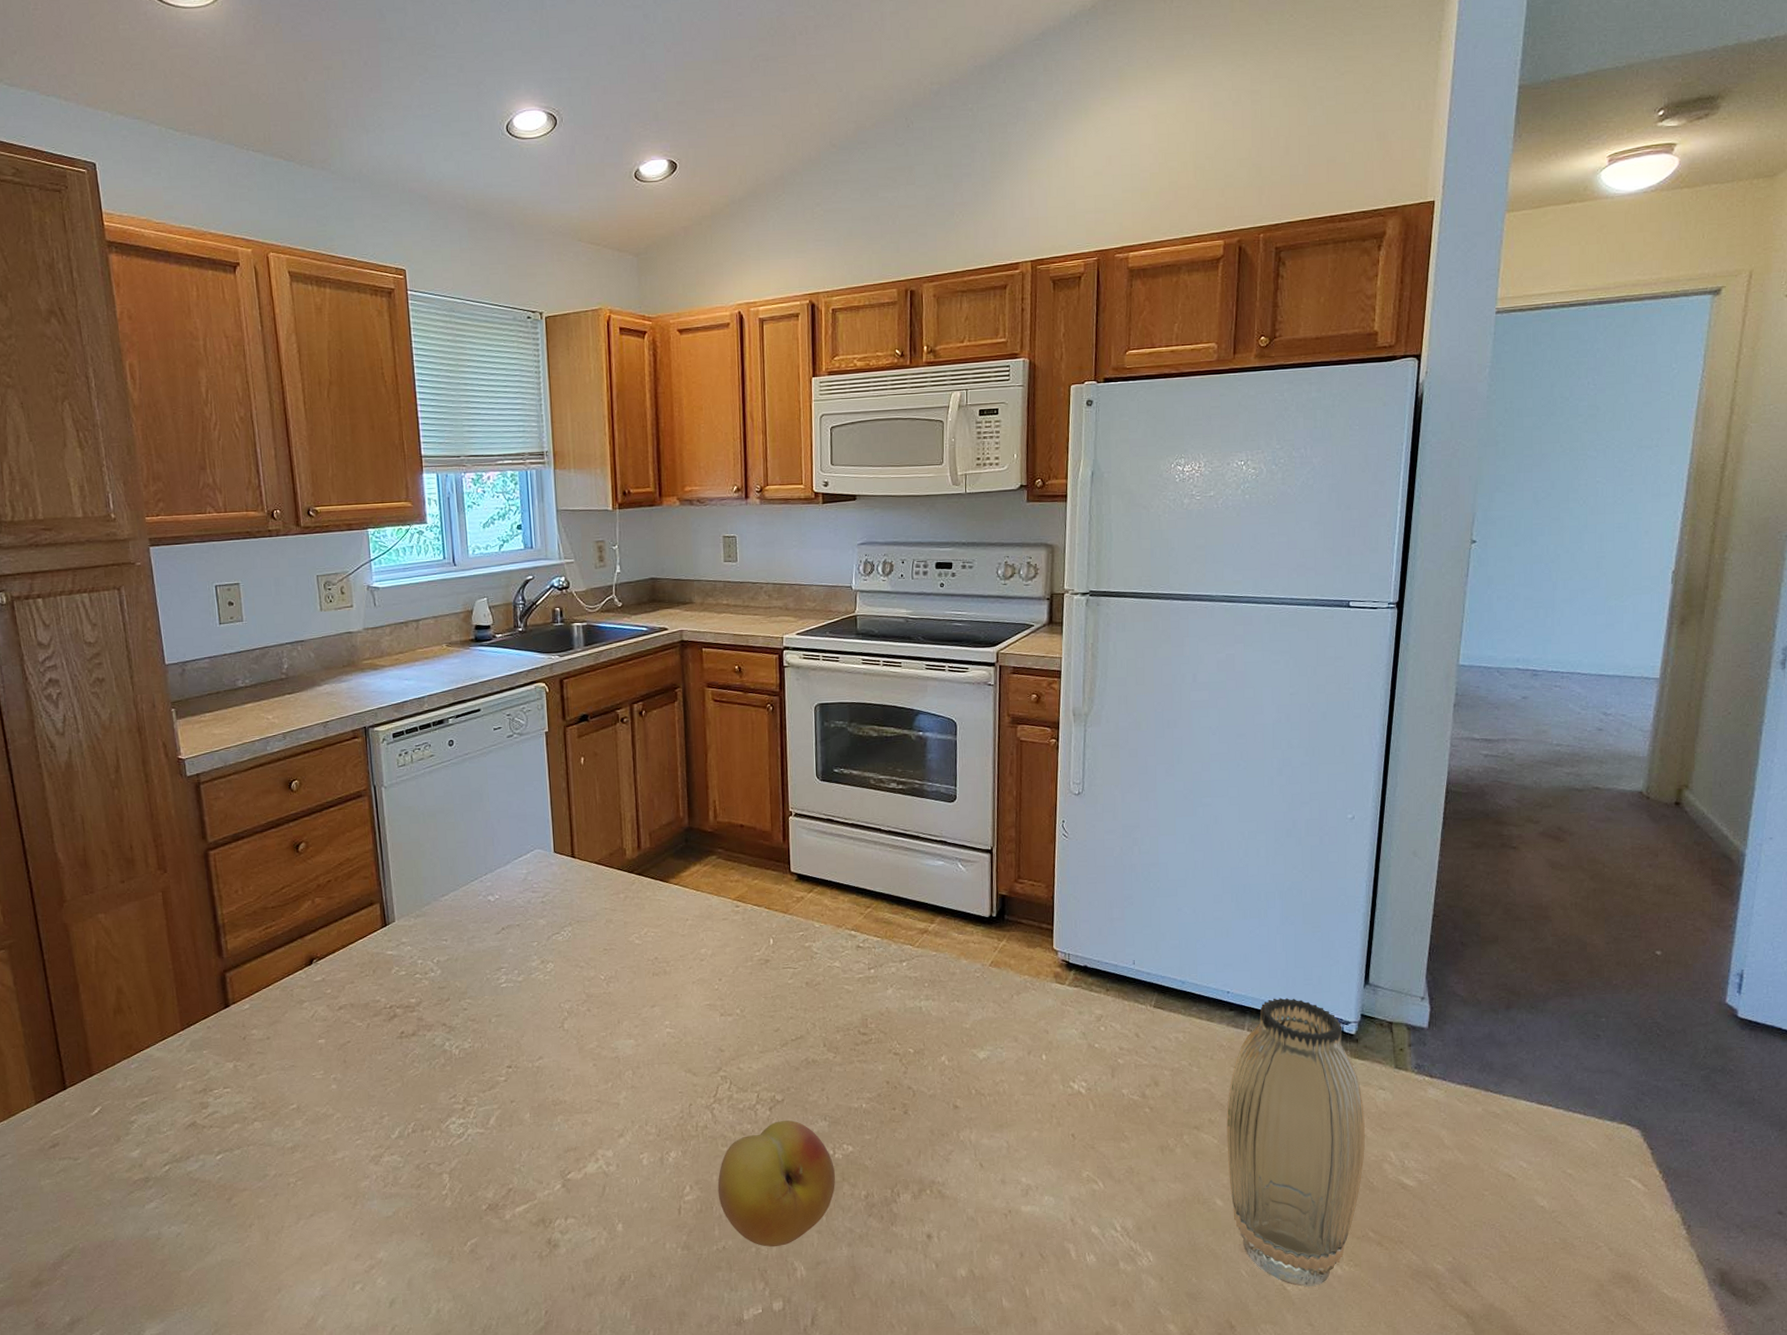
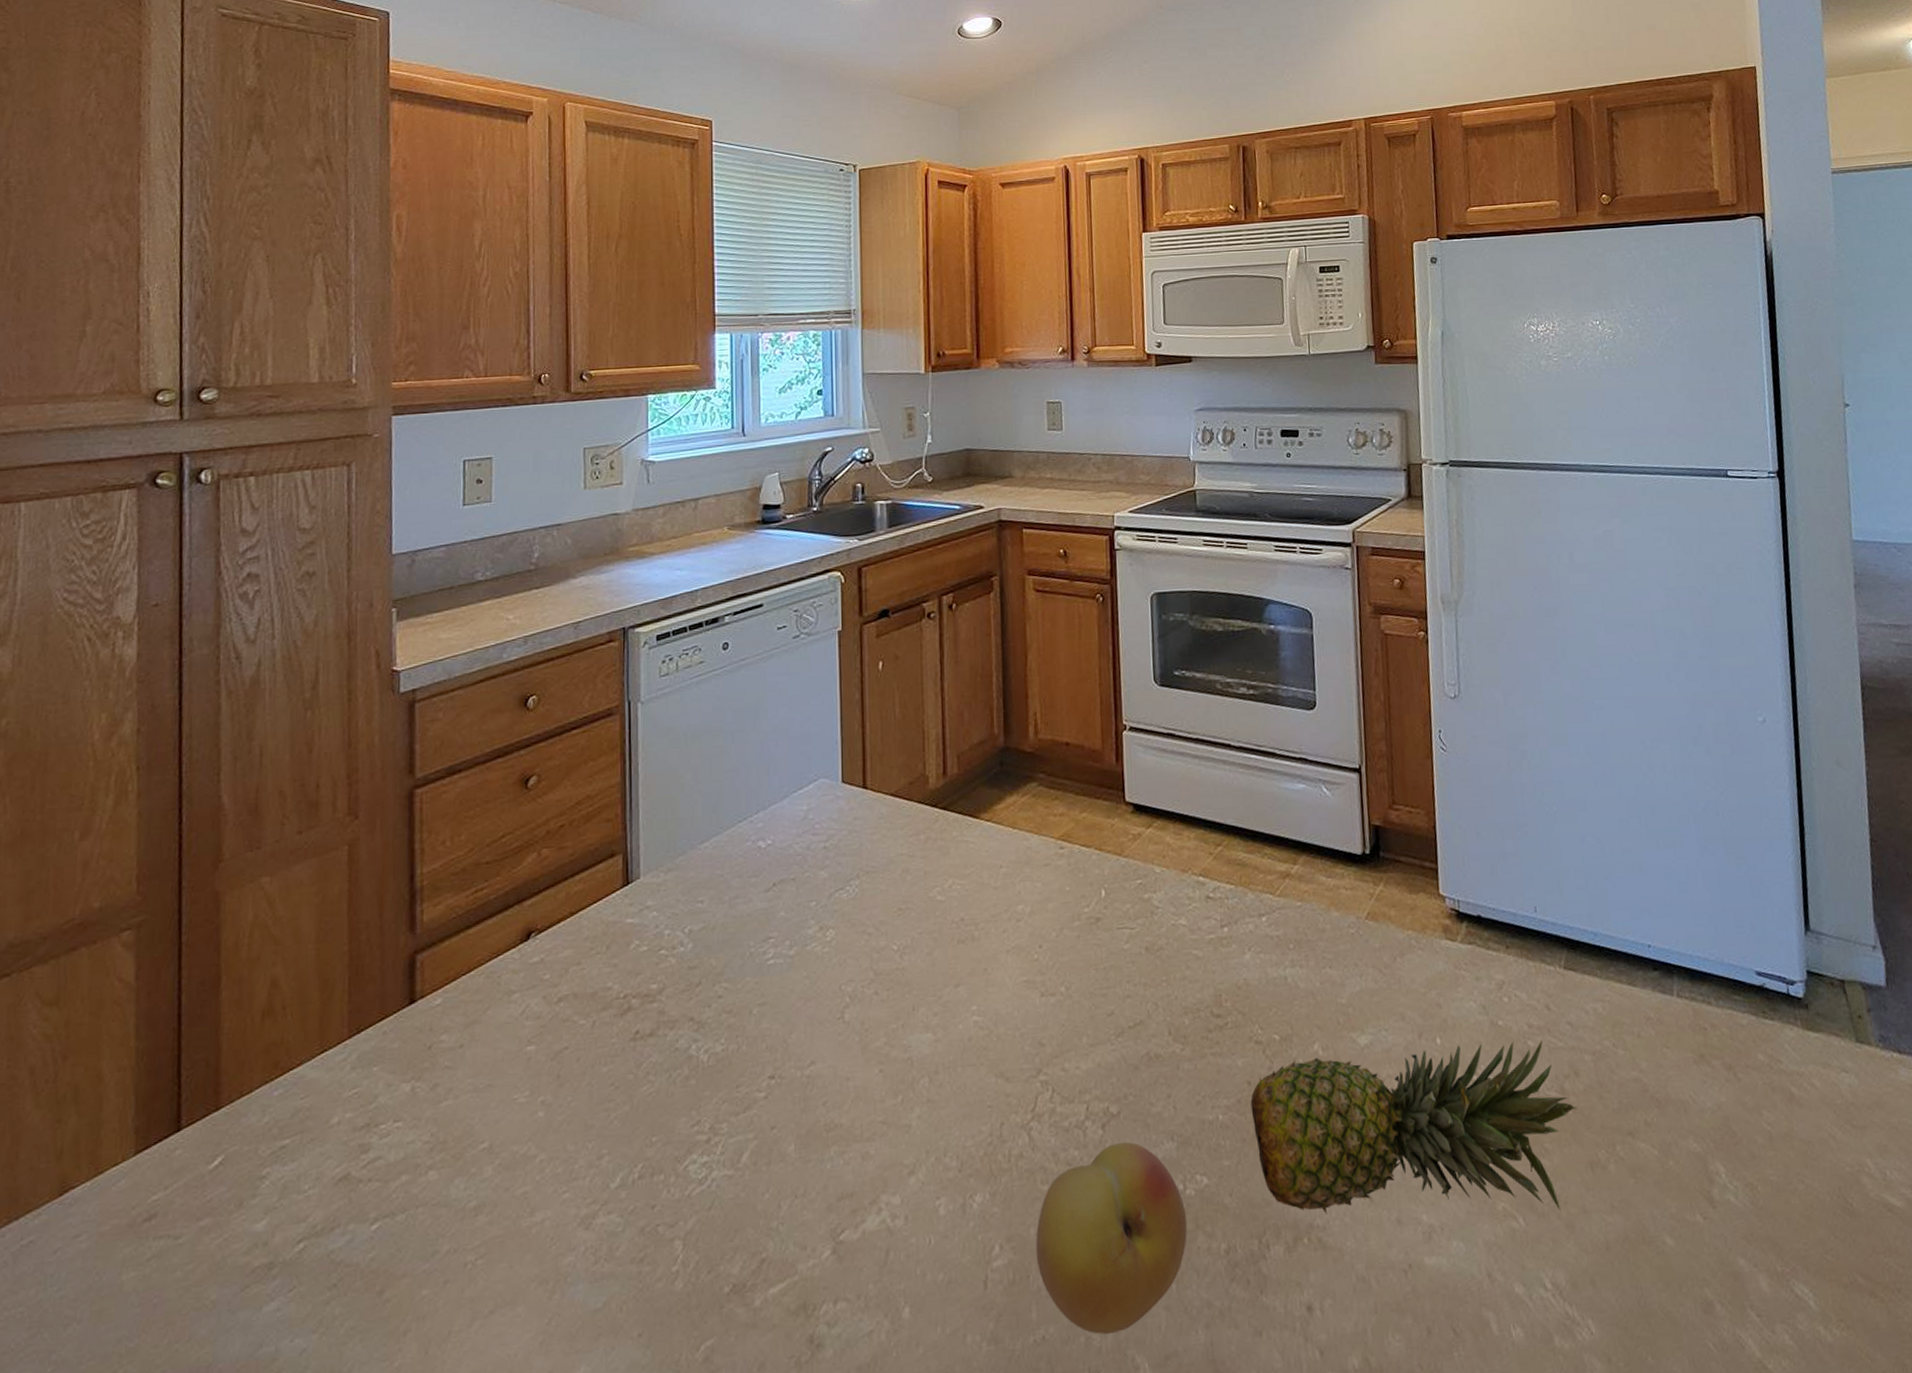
fruit: none [888,1059,1155,1179] -> present [1250,1040,1578,1214]
vase: present [1226,997,1365,1287] -> none [1663,951,1838,1364]

